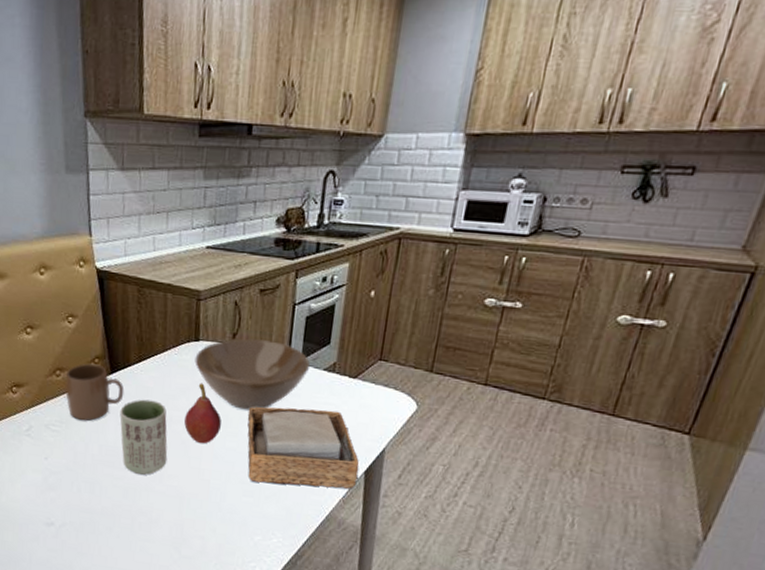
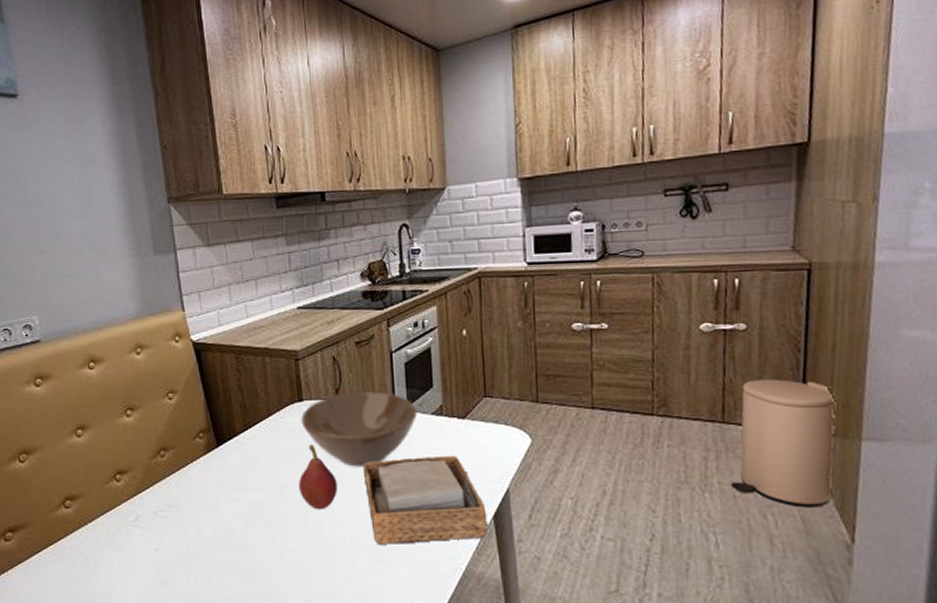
mug: present [65,363,125,421] -> none [170,438,233,501]
cup: present [119,399,168,475] -> none [231,469,287,553]
pedal bin: none [601,378,737,505] -> present [730,378,837,508]

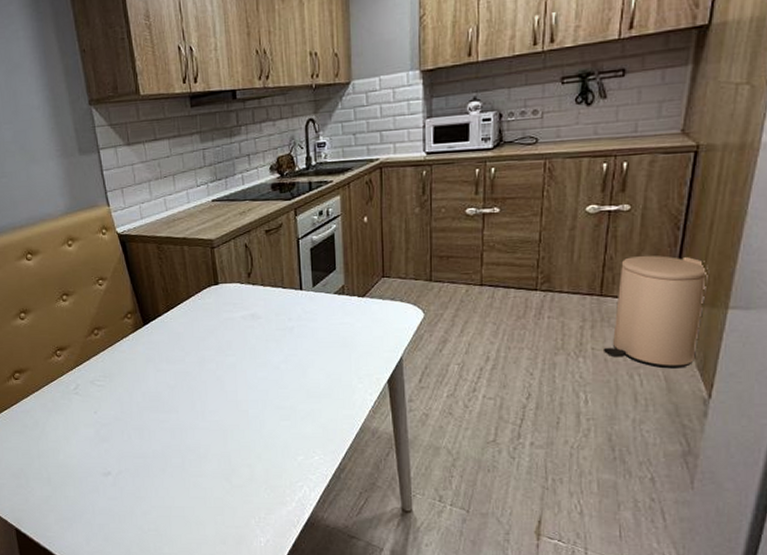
fruit: present [299,444,337,510] -> none [216,322,250,378]
bowl: present [301,390,418,467] -> none [217,274,322,341]
napkin holder: present [362,455,488,544] -> none [272,329,383,406]

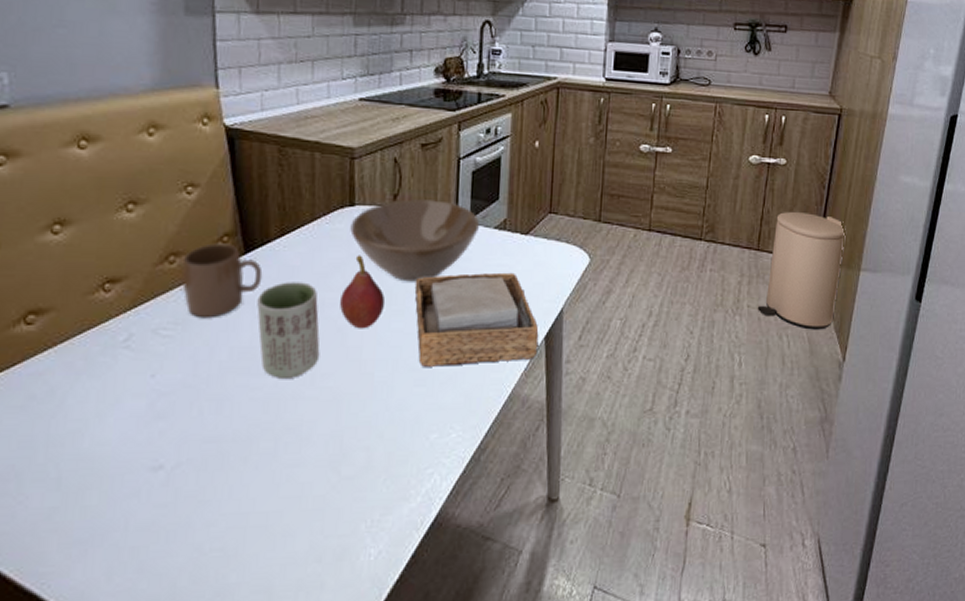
mug: none [103,319,158,372] -> present [181,243,263,317]
cup: none [157,344,206,414] -> present [257,282,320,378]
fruit: none [216,322,250,378] -> present [340,255,384,329]
bowl: none [217,274,322,341] -> present [350,198,480,282]
napkin holder: none [272,329,383,406] -> present [414,272,539,367]

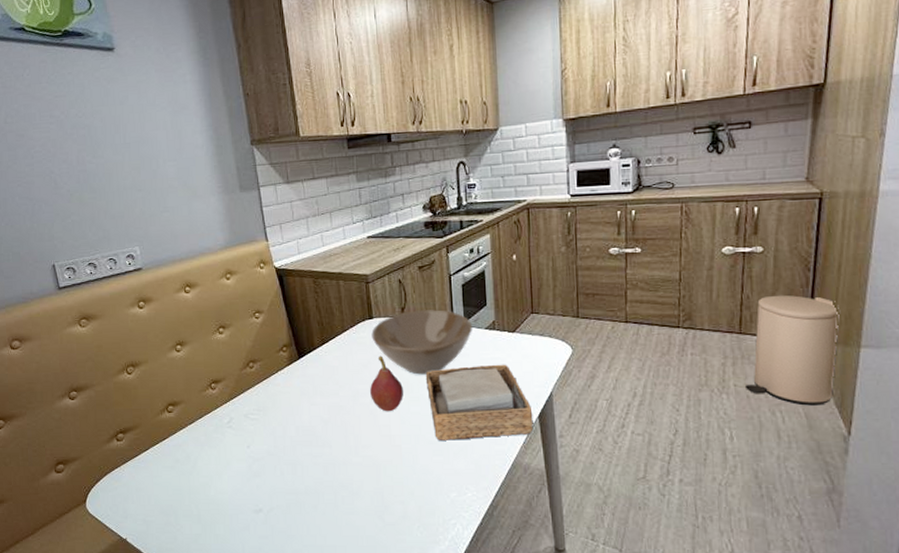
mug: present [181,243,263,317] -> none [258,352,313,405]
cup: present [257,282,320,378] -> none [311,378,360,449]

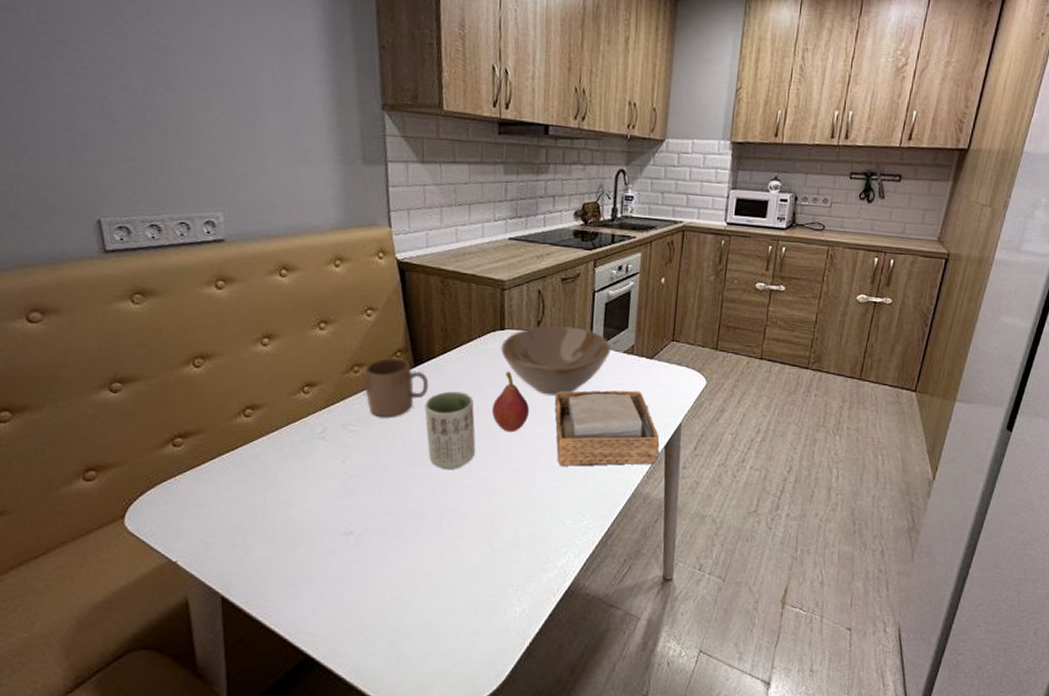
mug: none [258,352,313,405] -> present [364,357,429,417]
cup: none [311,378,360,449] -> present [424,391,476,469]
pedal bin: present [744,295,841,406] -> none [856,346,946,452]

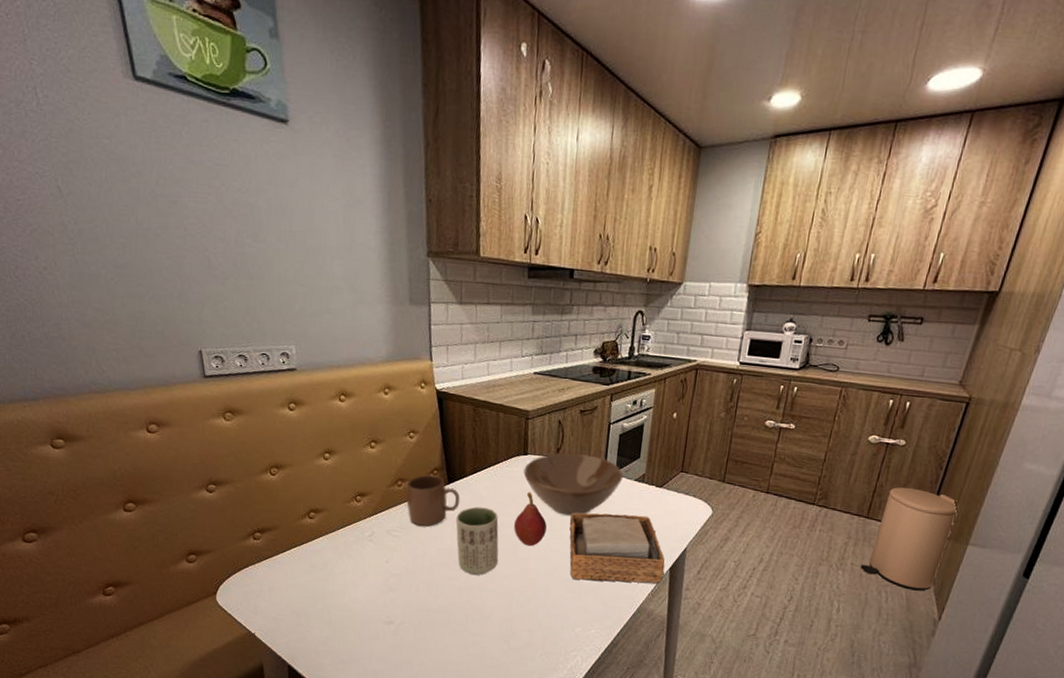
pedal bin: none [856,346,946,452] -> present [860,487,960,591]

